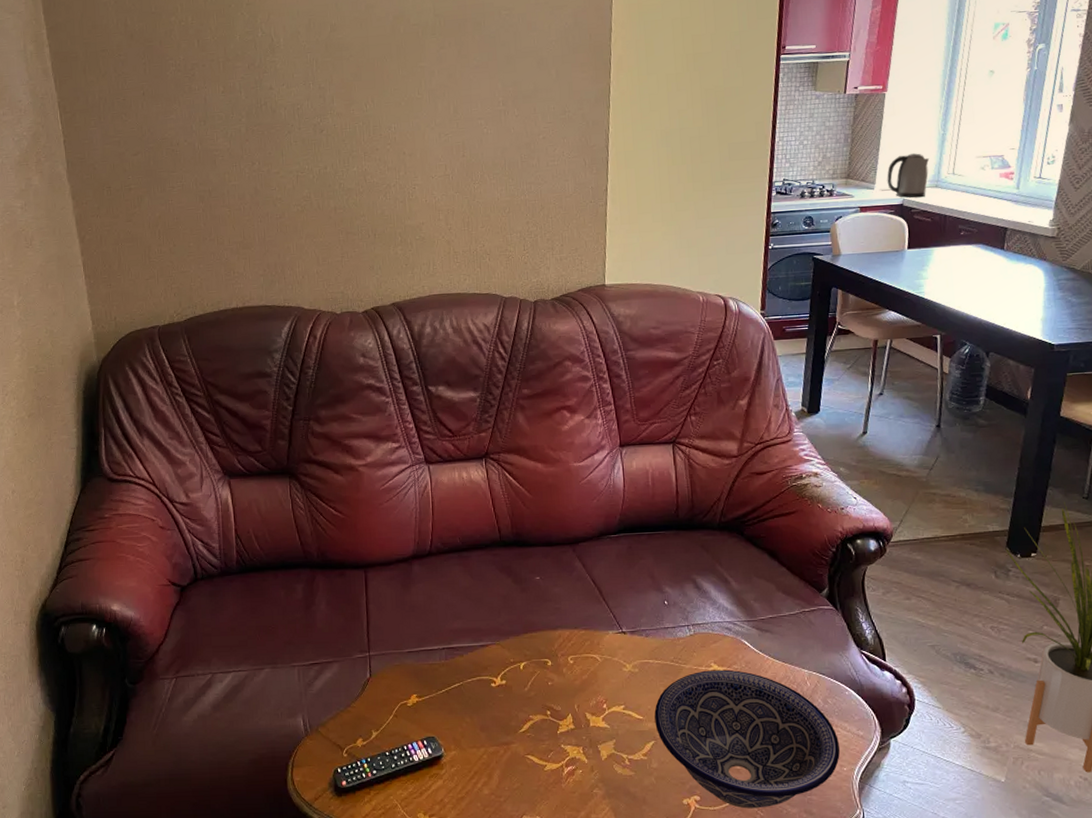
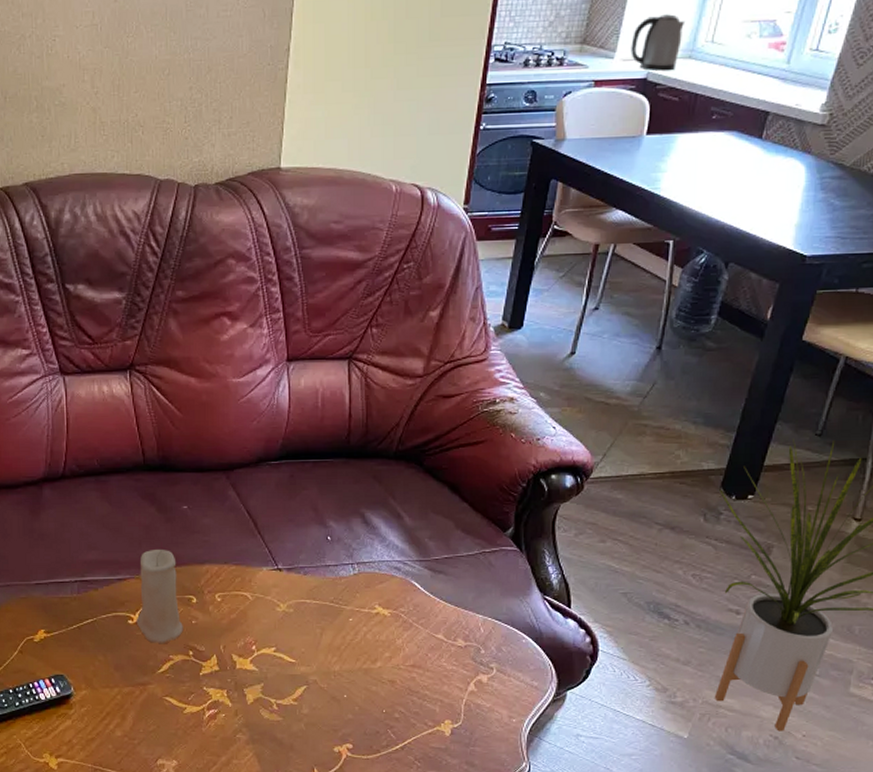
candle: none [498,616,541,705] -> present [136,548,183,644]
decorative bowl: present [654,669,841,809] -> none [308,612,511,759]

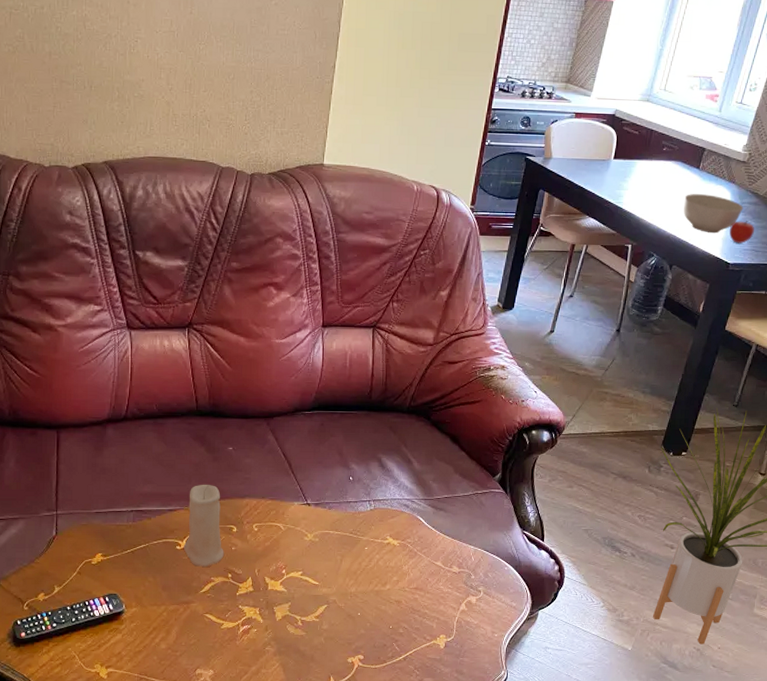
kettle: present [631,14,686,70] -> none [603,65,645,109]
bowl: none [742,170,824,218] -> present [683,194,744,233]
fruit: none [804,200,839,230] -> present [729,221,754,244]

